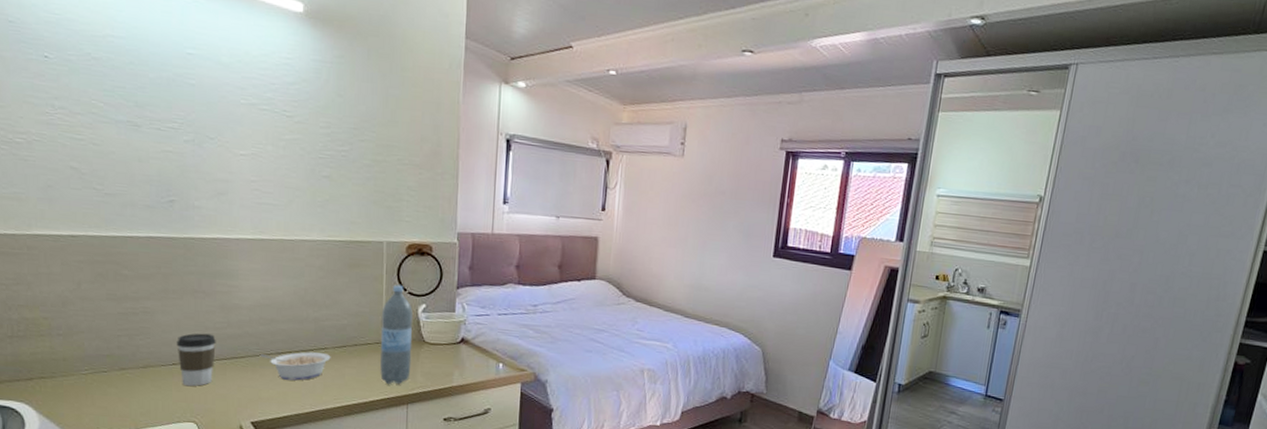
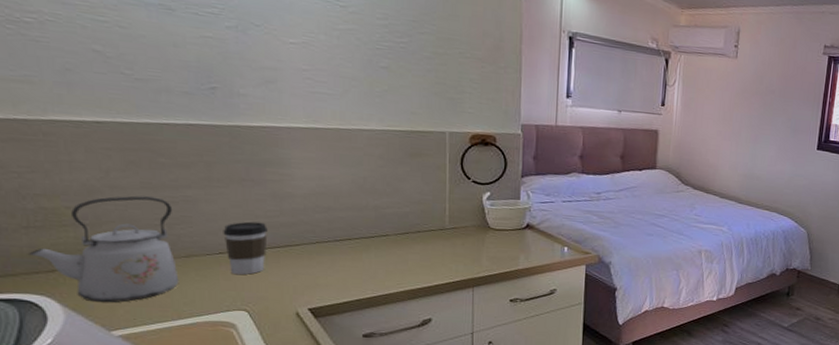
kettle: none [12,307,137,412] -> present [29,195,179,303]
legume: present [259,352,331,381] -> none [316,239,393,267]
water bottle: present [380,285,413,385] -> none [444,173,477,269]

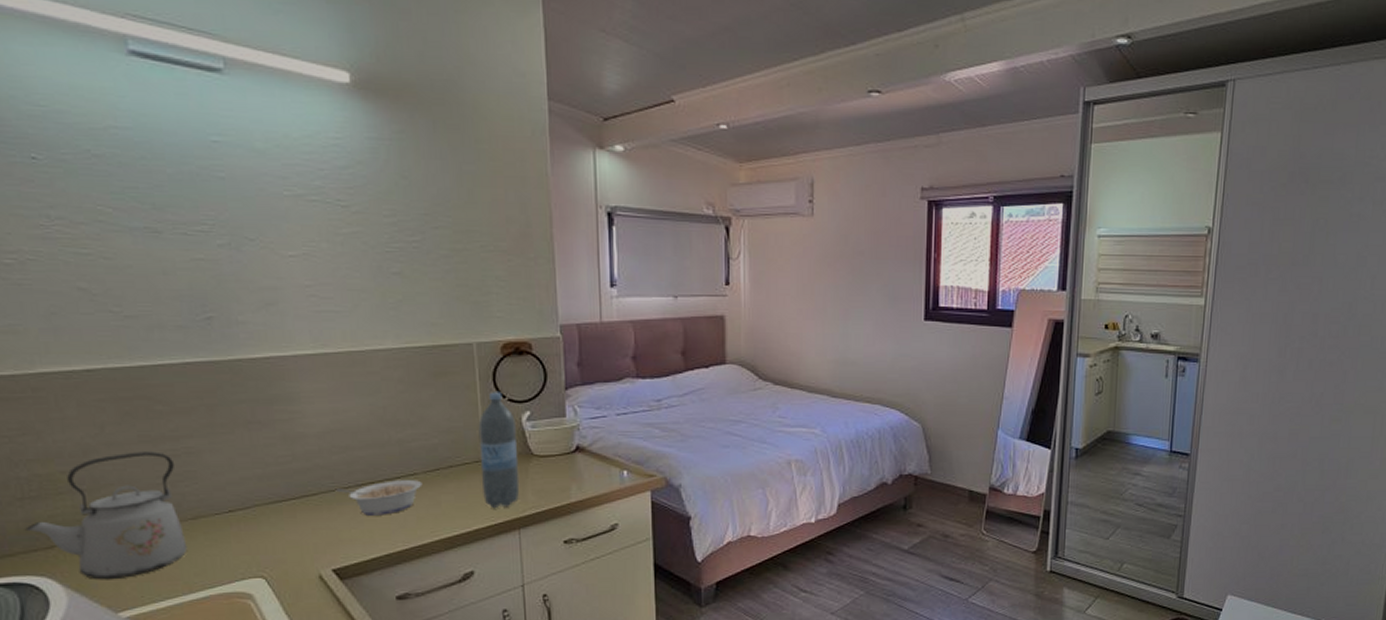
coffee cup: present [223,221,268,275] -> none [231,471,281,536]
legume: none [316,239,393,267] -> present [335,480,423,516]
water bottle: none [444,173,477,269] -> present [478,392,520,508]

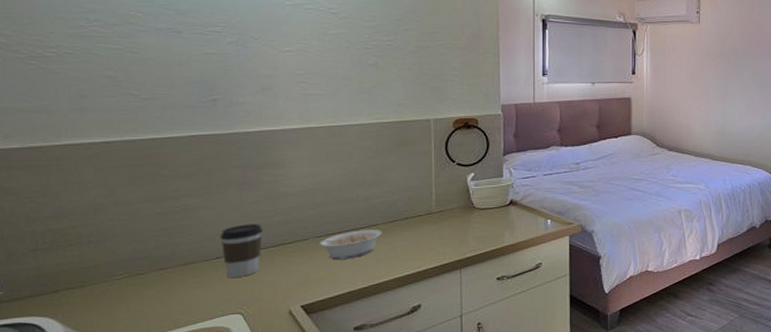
kettle: present [25,451,188,580] -> none [35,209,177,319]
coffee cup: none [231,471,281,536] -> present [220,224,263,278]
water bottle: present [478,392,520,508] -> none [431,158,463,251]

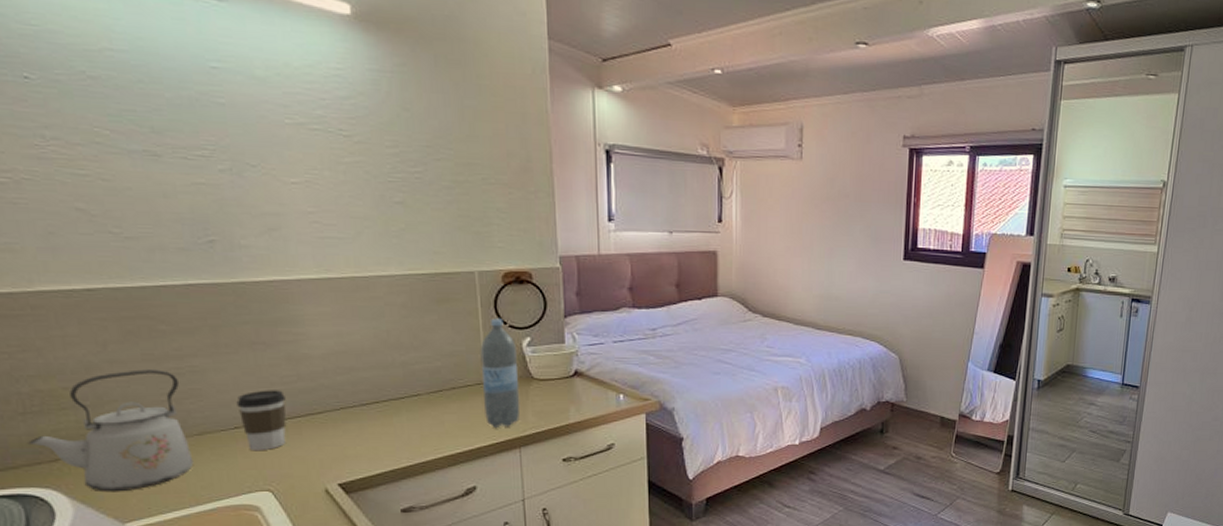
kettle: none [35,209,177,319] -> present [28,369,194,492]
legume: present [308,230,382,260] -> none [340,400,426,433]
water bottle: none [431,158,463,251] -> present [480,318,521,427]

